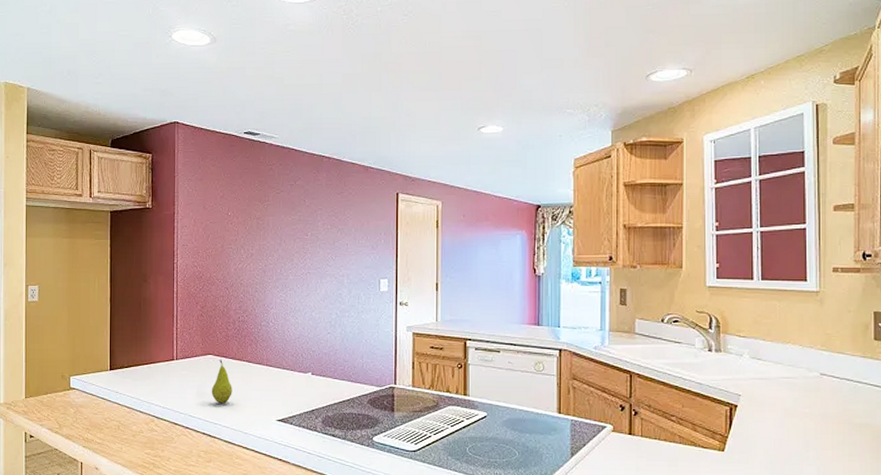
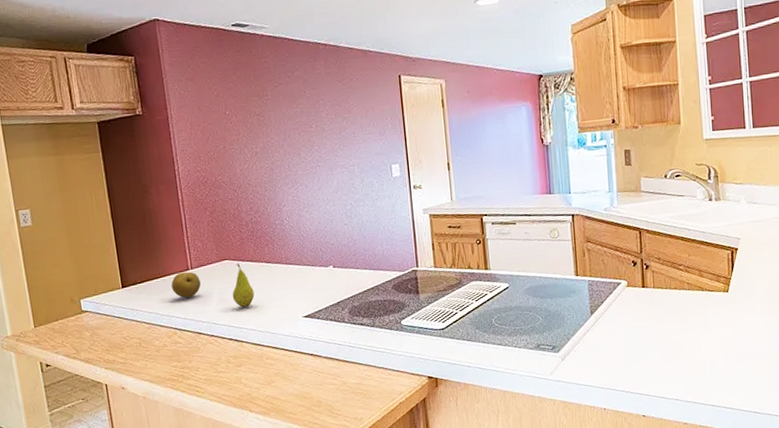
fruit: none [155,361,183,388] -> present [171,271,201,299]

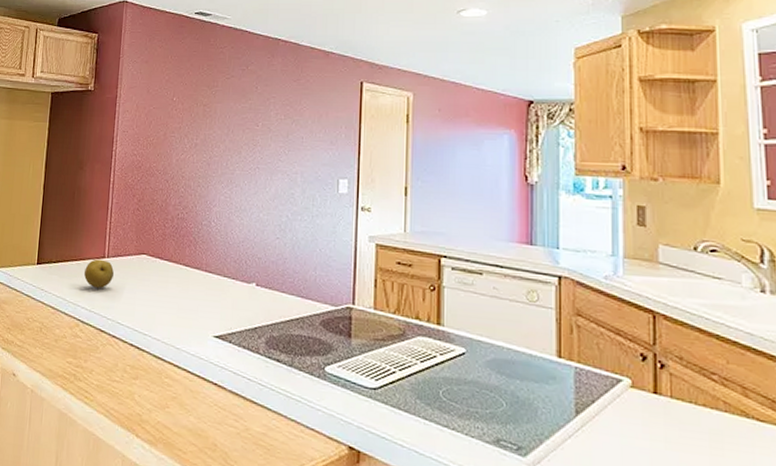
fruit: present [232,264,255,308] -> none [142,261,166,312]

